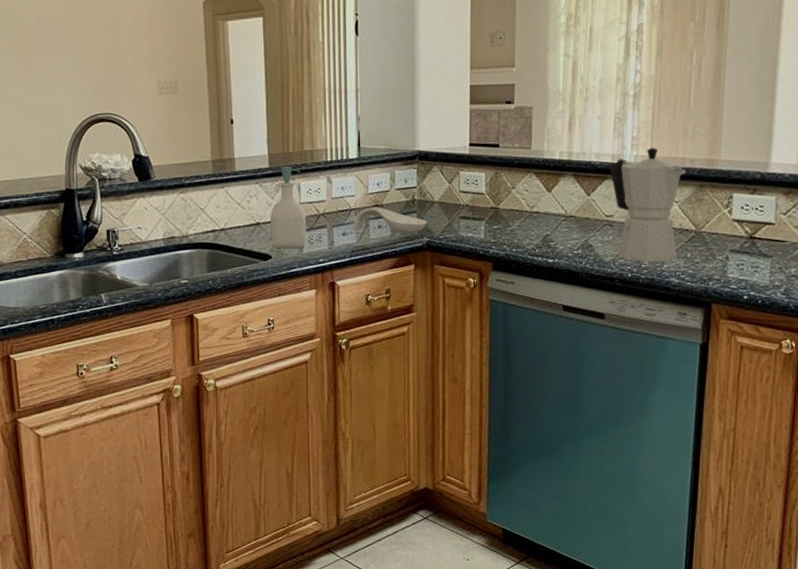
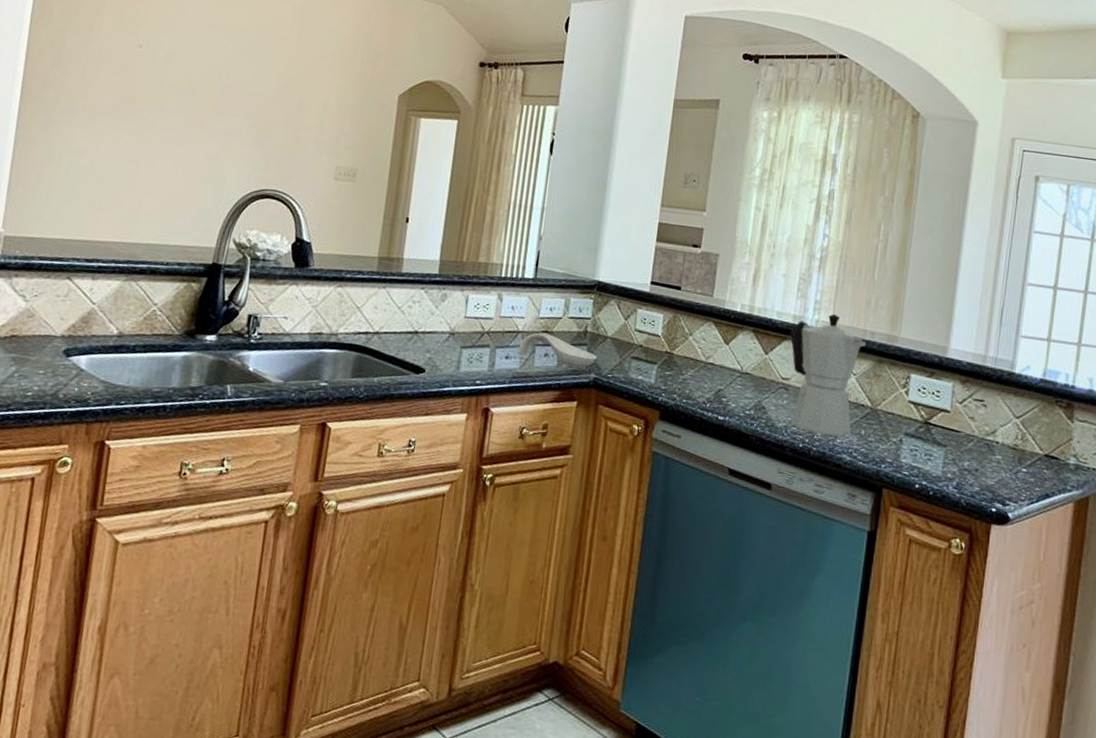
soap bottle: present [269,166,306,249] -> none [426,275,472,366]

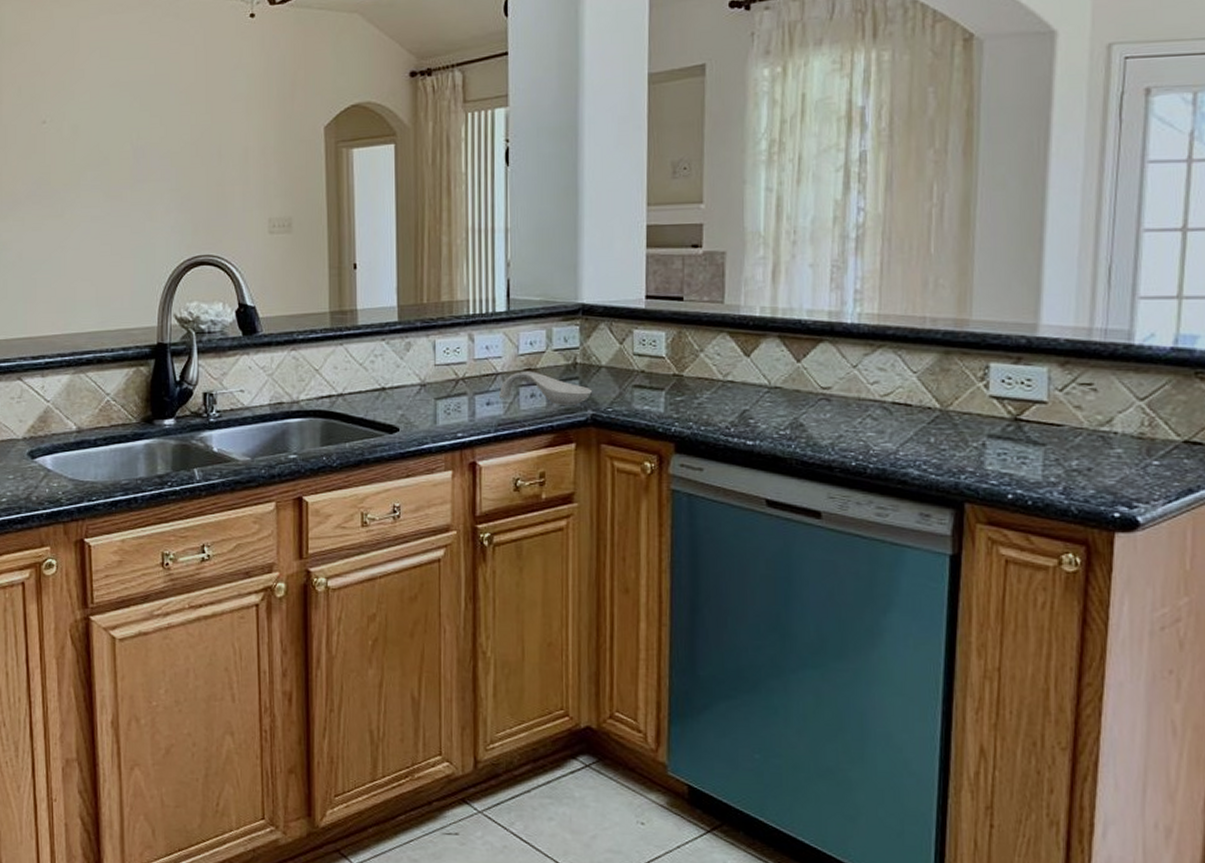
moka pot: present [790,313,866,437] -> none [827,302,926,448]

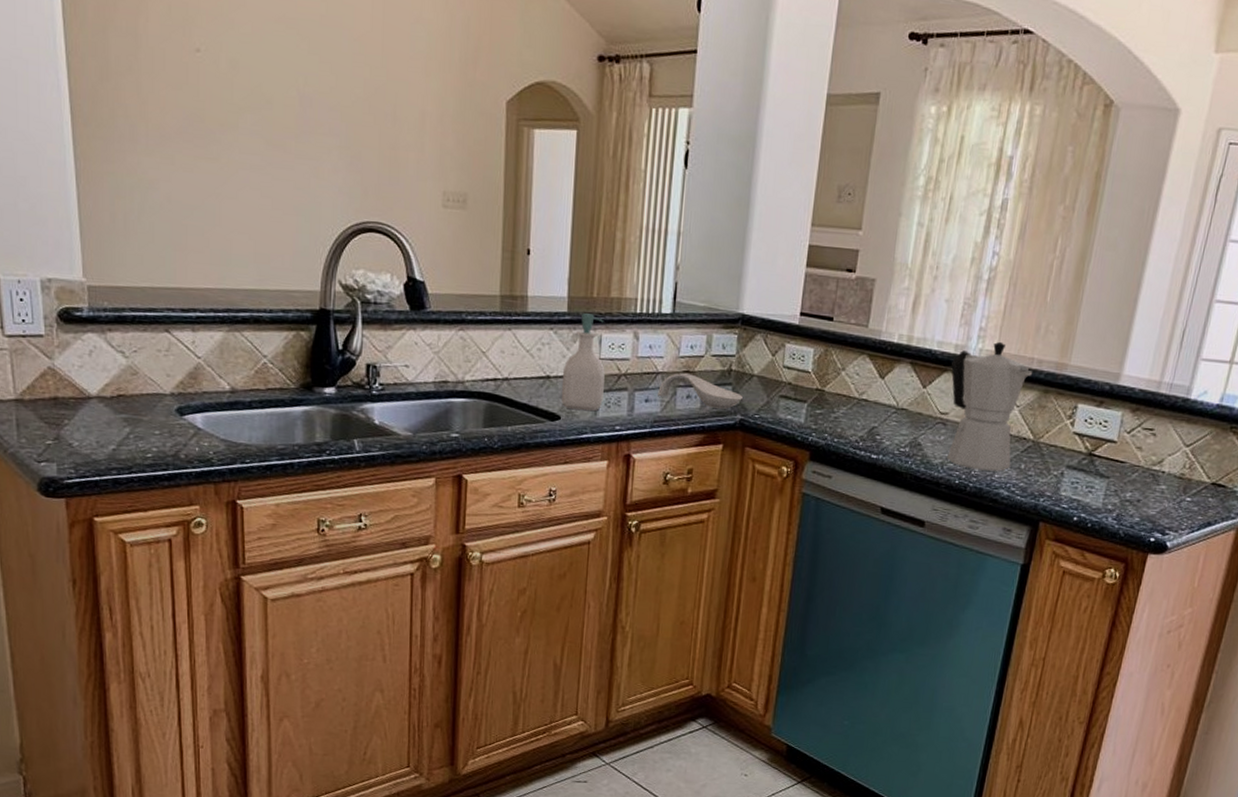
soap bottle: none [397,320,442,420] -> present [561,313,605,412]
moka pot: none [827,302,926,448] -> present [947,341,1032,472]

